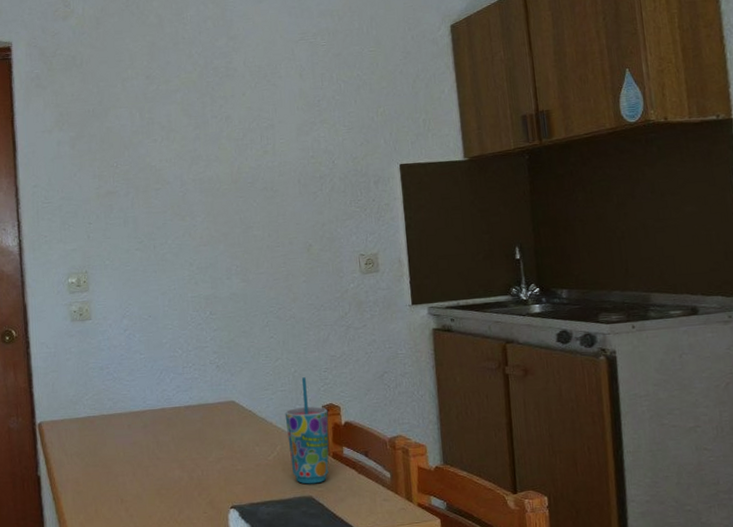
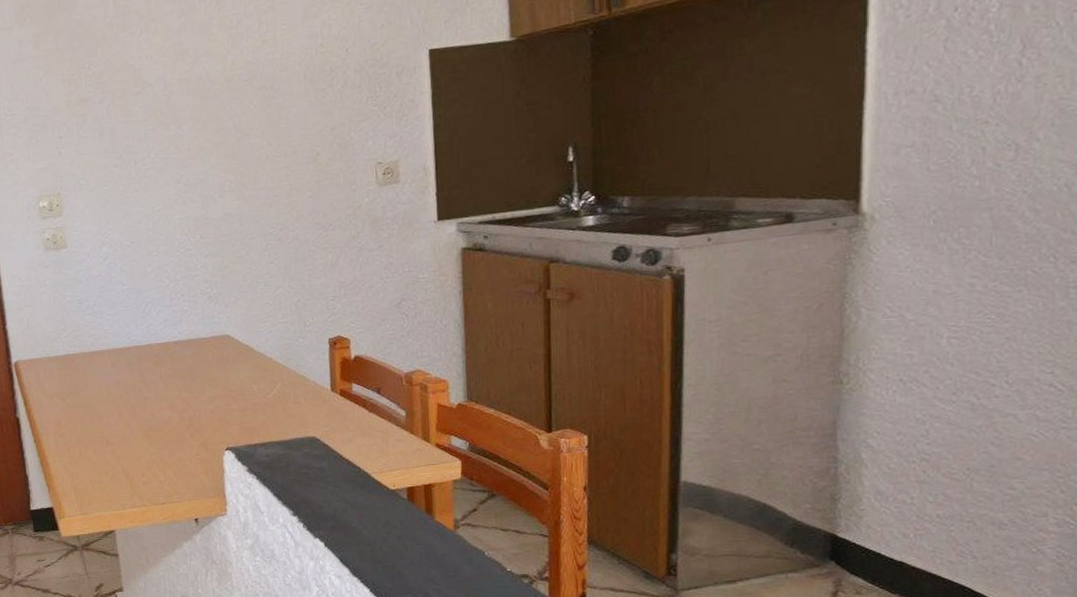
cup: present [284,377,329,484] -> none [286,307,336,424]

